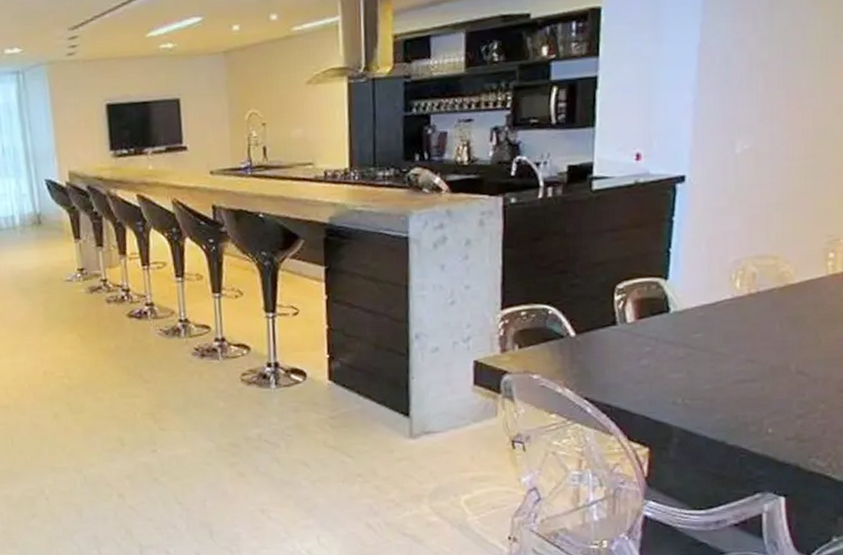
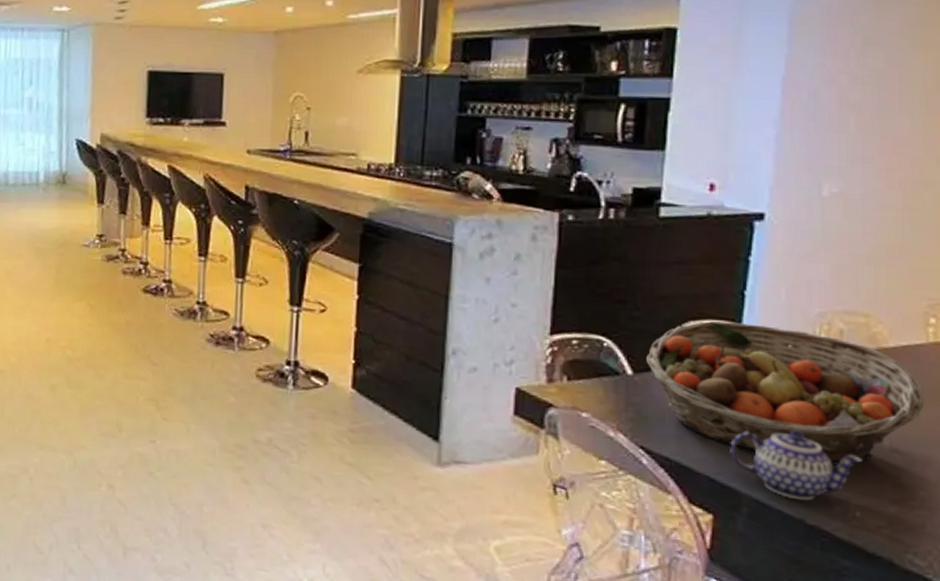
fruit basket: none [586,278,825,392] -> present [646,320,925,466]
teapot: none [661,366,774,426] -> present [730,430,864,501]

